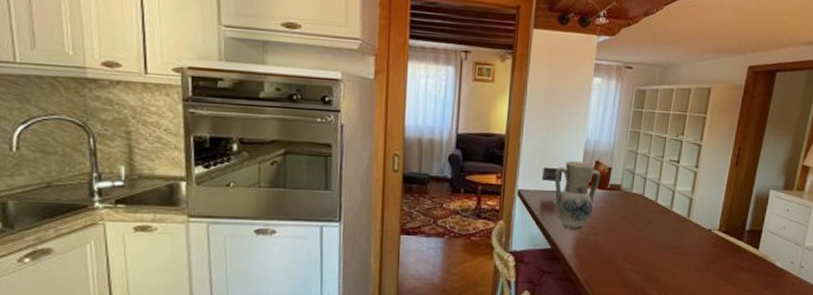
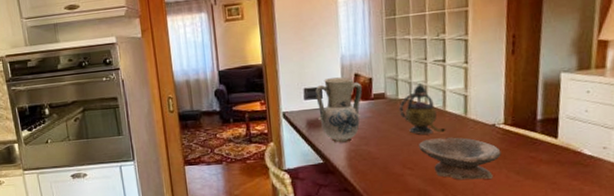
teapot: none [631,180,670,232] -> present [398,83,446,135]
bowl: none [642,236,712,282] -> present [418,137,501,181]

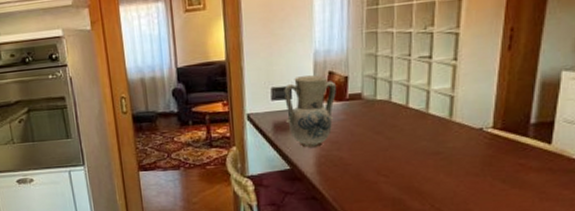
teapot: present [398,83,446,135] -> none [376,83,428,140]
bowl: present [418,137,501,181] -> none [395,142,487,189]

